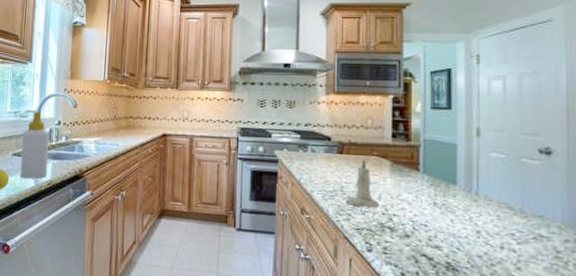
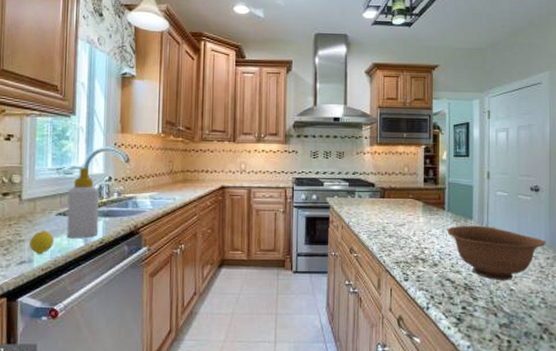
candle: present [345,158,379,209] -> none [386,201,414,244]
bowl: none [422,191,564,264] -> present [447,225,546,280]

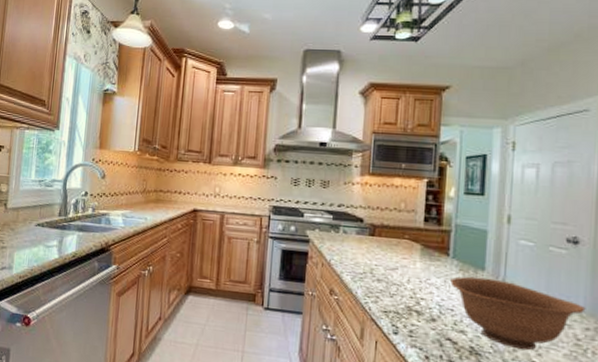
fruit: present [30,230,55,255] -> none [10,238,33,263]
soap bottle: present [66,167,100,239] -> none [43,181,75,250]

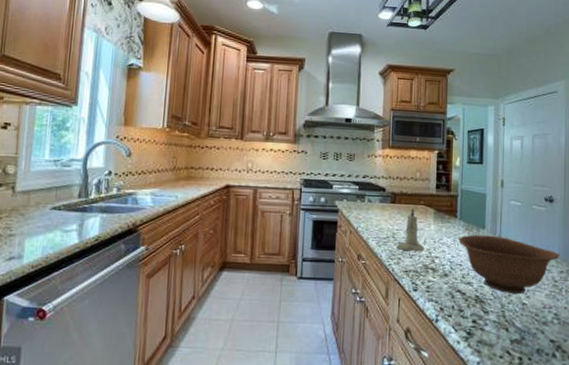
candle: none [374,241,408,292] -> present [396,207,424,252]

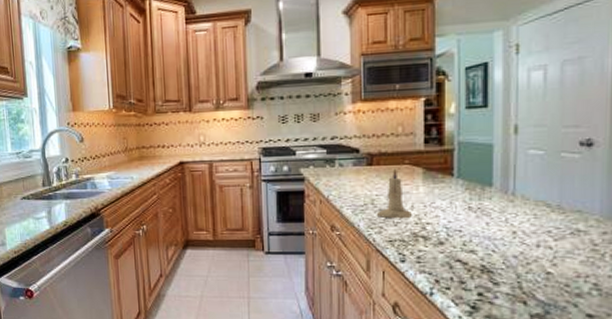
bowl: present [459,234,560,294] -> none [457,194,603,261]

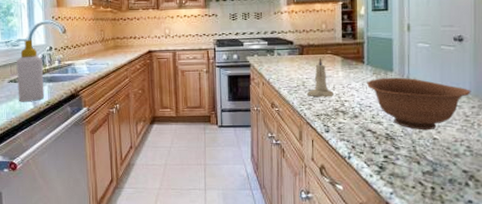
soap bottle: none [29,150,62,222] -> present [16,39,45,102]
bowl: none [457,194,603,261] -> present [367,77,471,130]

